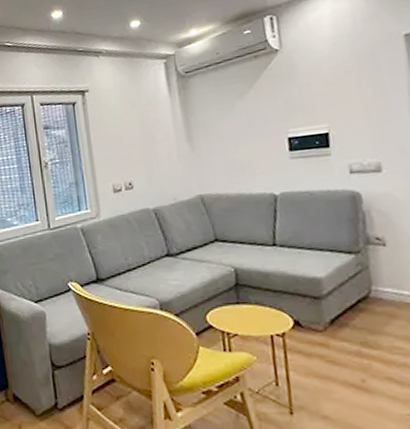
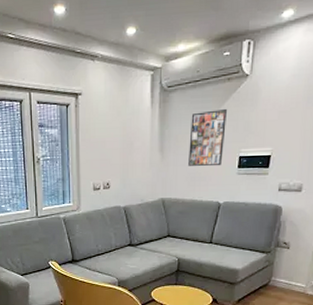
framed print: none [218,88,268,155] -> present [188,109,227,166]

